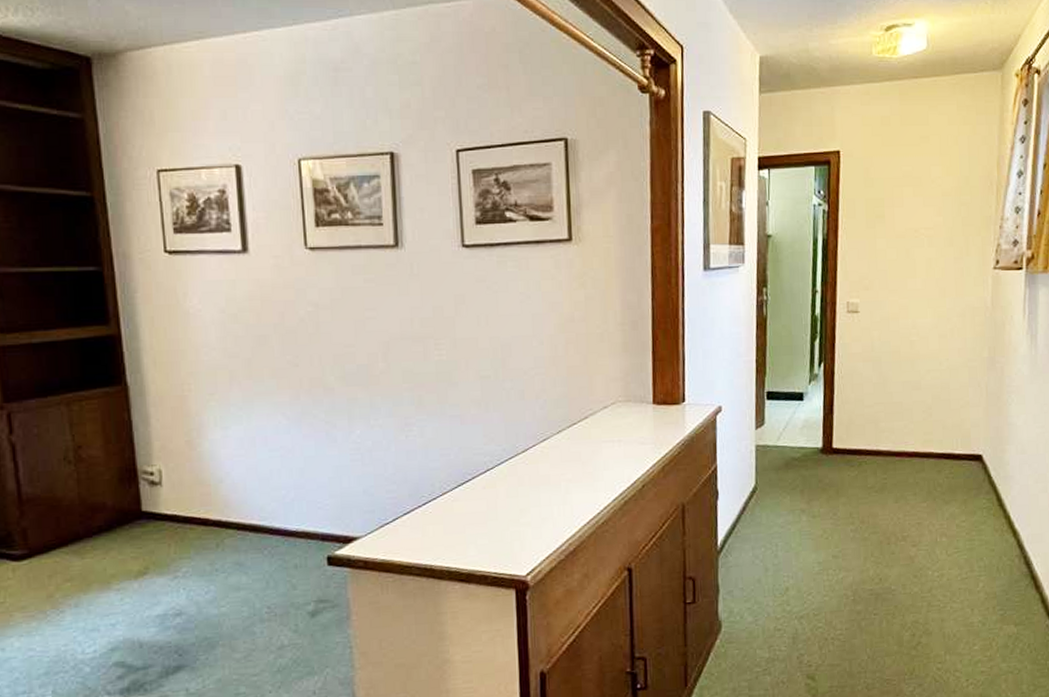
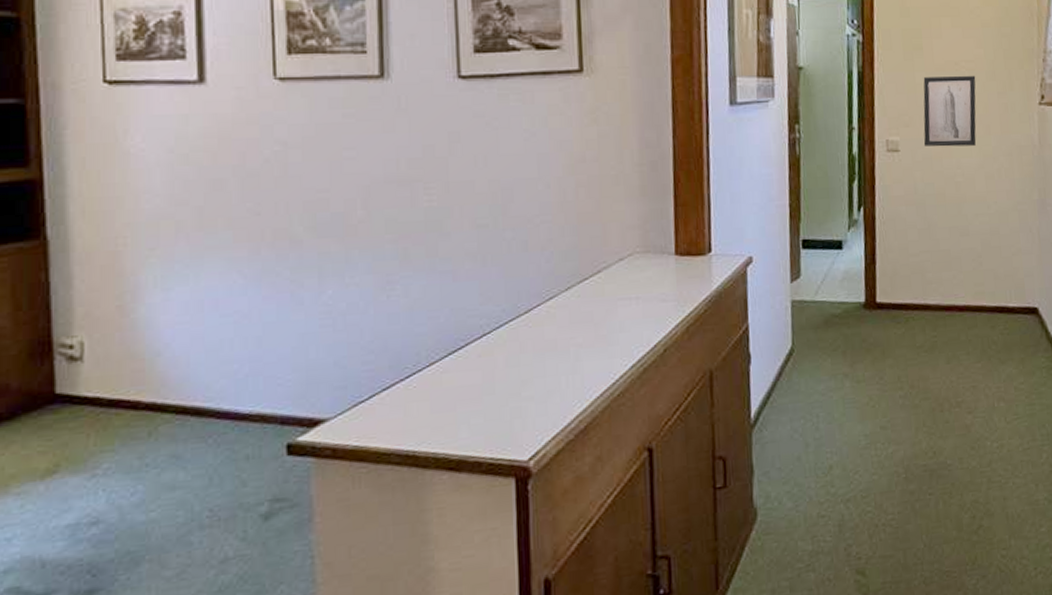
wall art: none [882,241,934,309] -> present [923,75,976,147]

